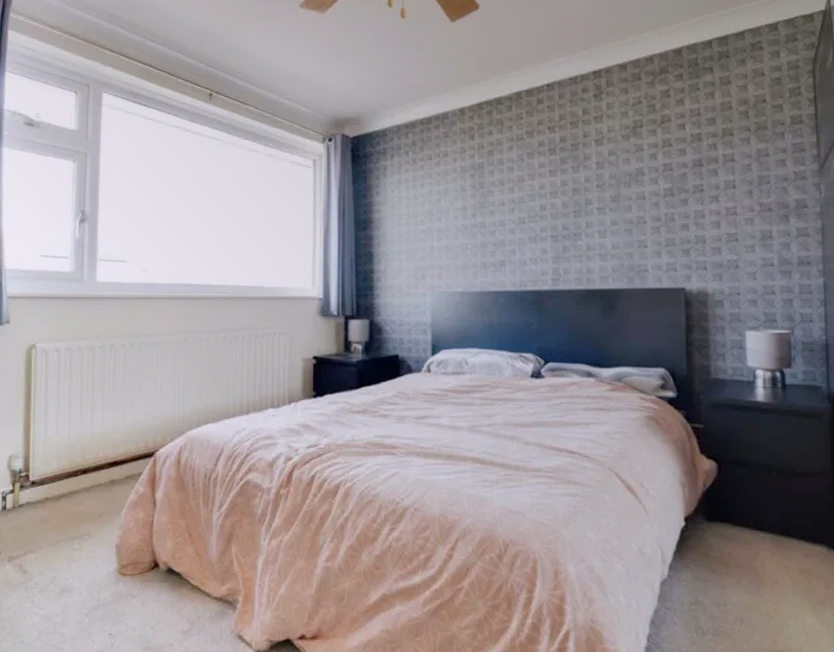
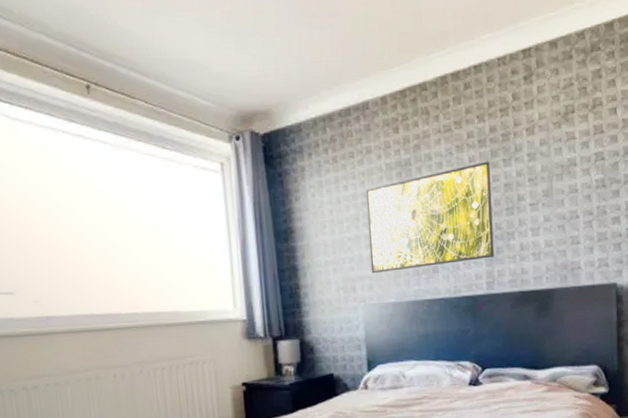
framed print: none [440,167,561,264] -> present [365,161,495,274]

